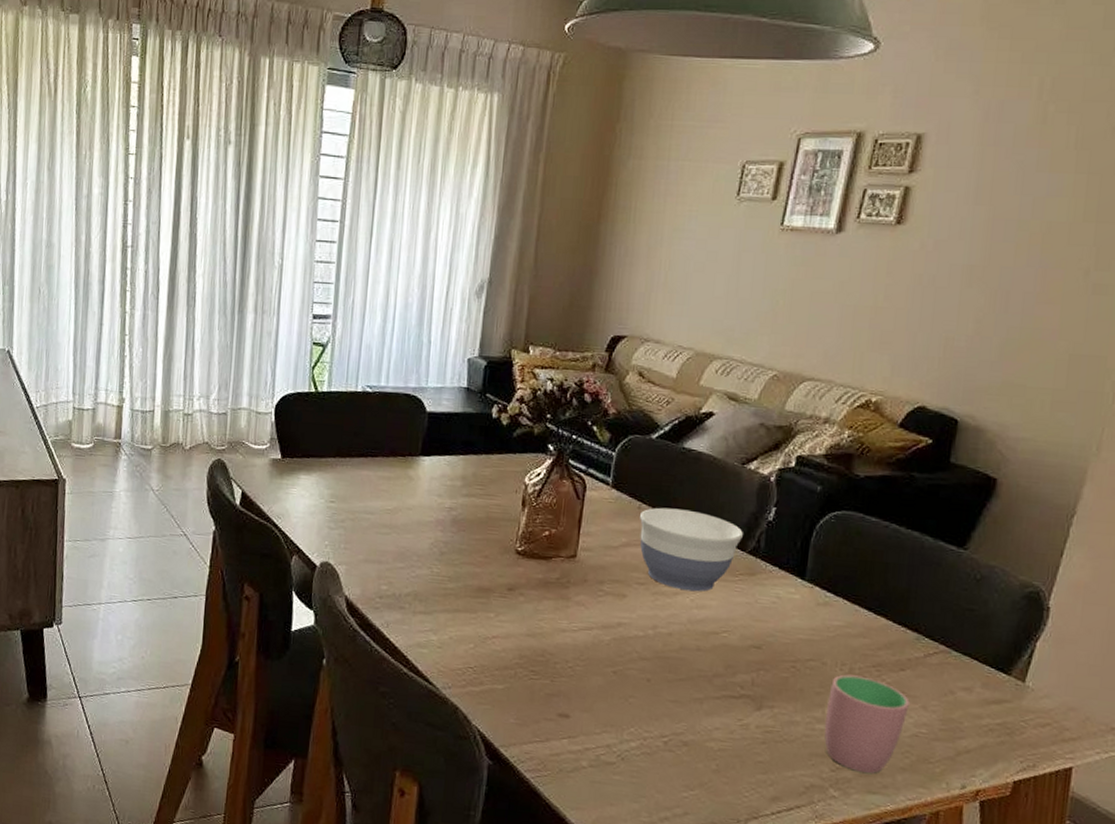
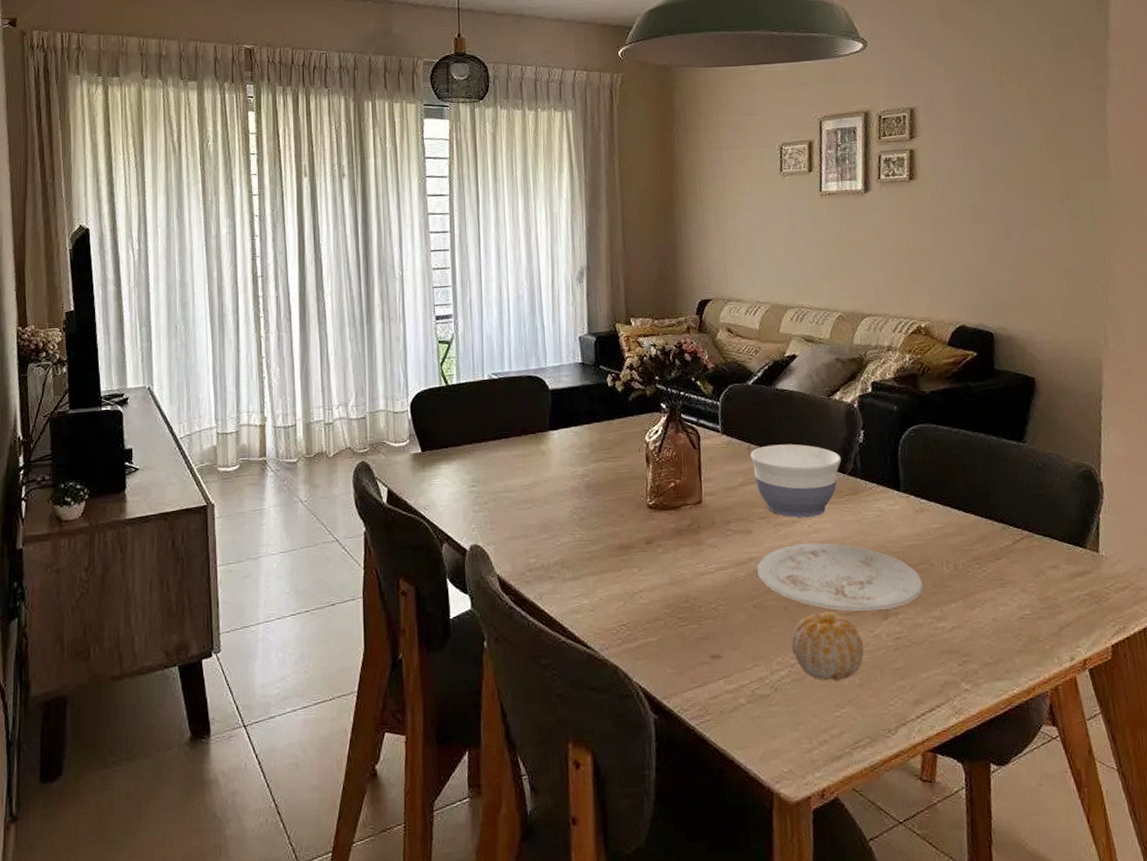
plate: none [624,617,810,701] -> present [757,543,924,611]
fruit: none [648,691,728,762] -> present [791,612,864,681]
cup: present [824,674,910,773] -> none [942,570,1011,661]

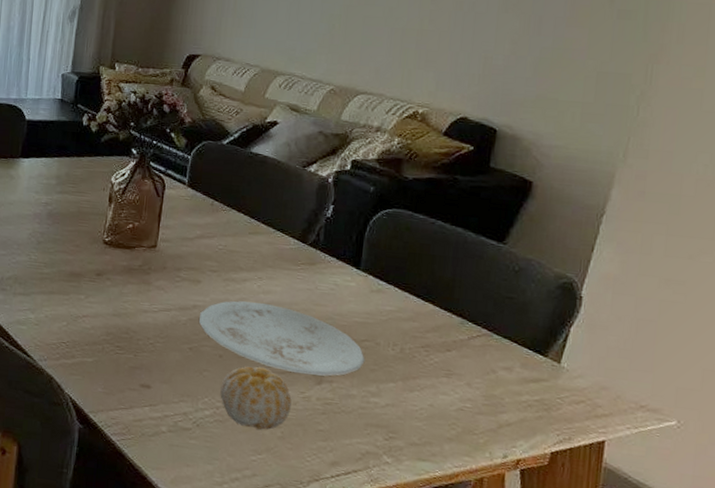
bowl: present [751,444,841,518] -> none [212,204,304,279]

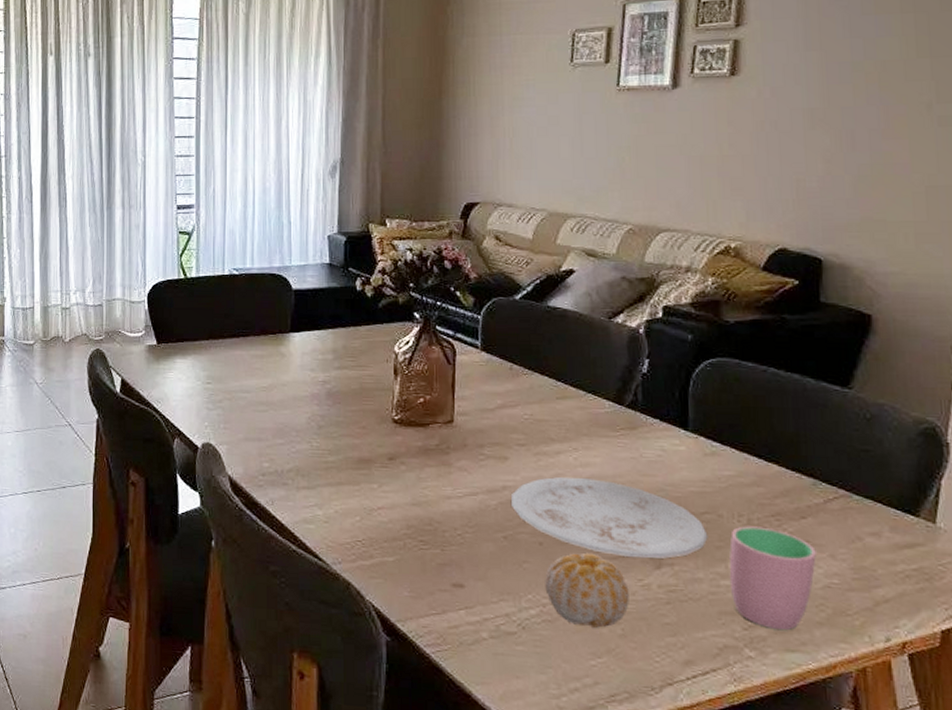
cup: none [378,354,455,443] -> present [729,526,816,630]

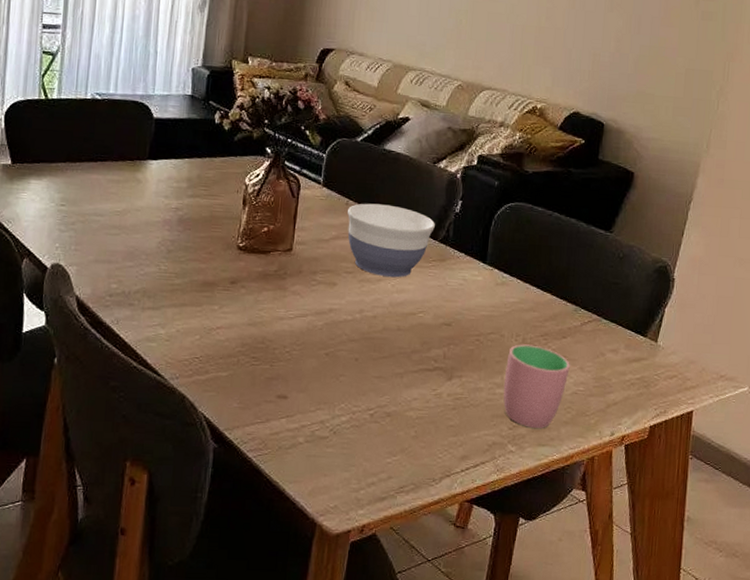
plate: present [512,477,708,559] -> none [335,301,491,372]
bowl: none [513,367,619,450] -> present [347,203,435,278]
fruit: present [545,553,629,628] -> none [356,367,424,431]

